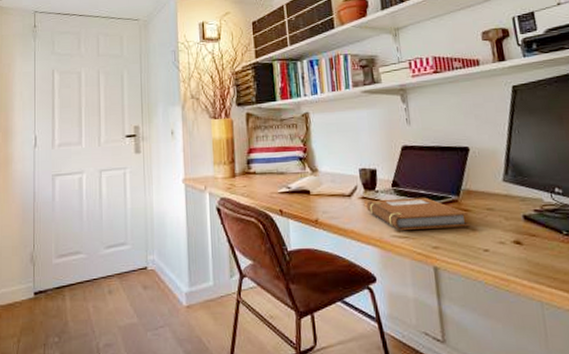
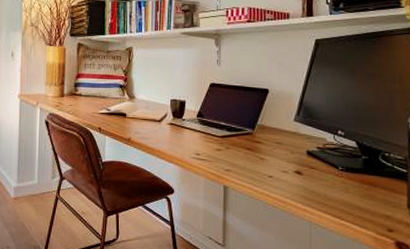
notebook: present [366,197,470,230] -> none [173,127,260,156]

